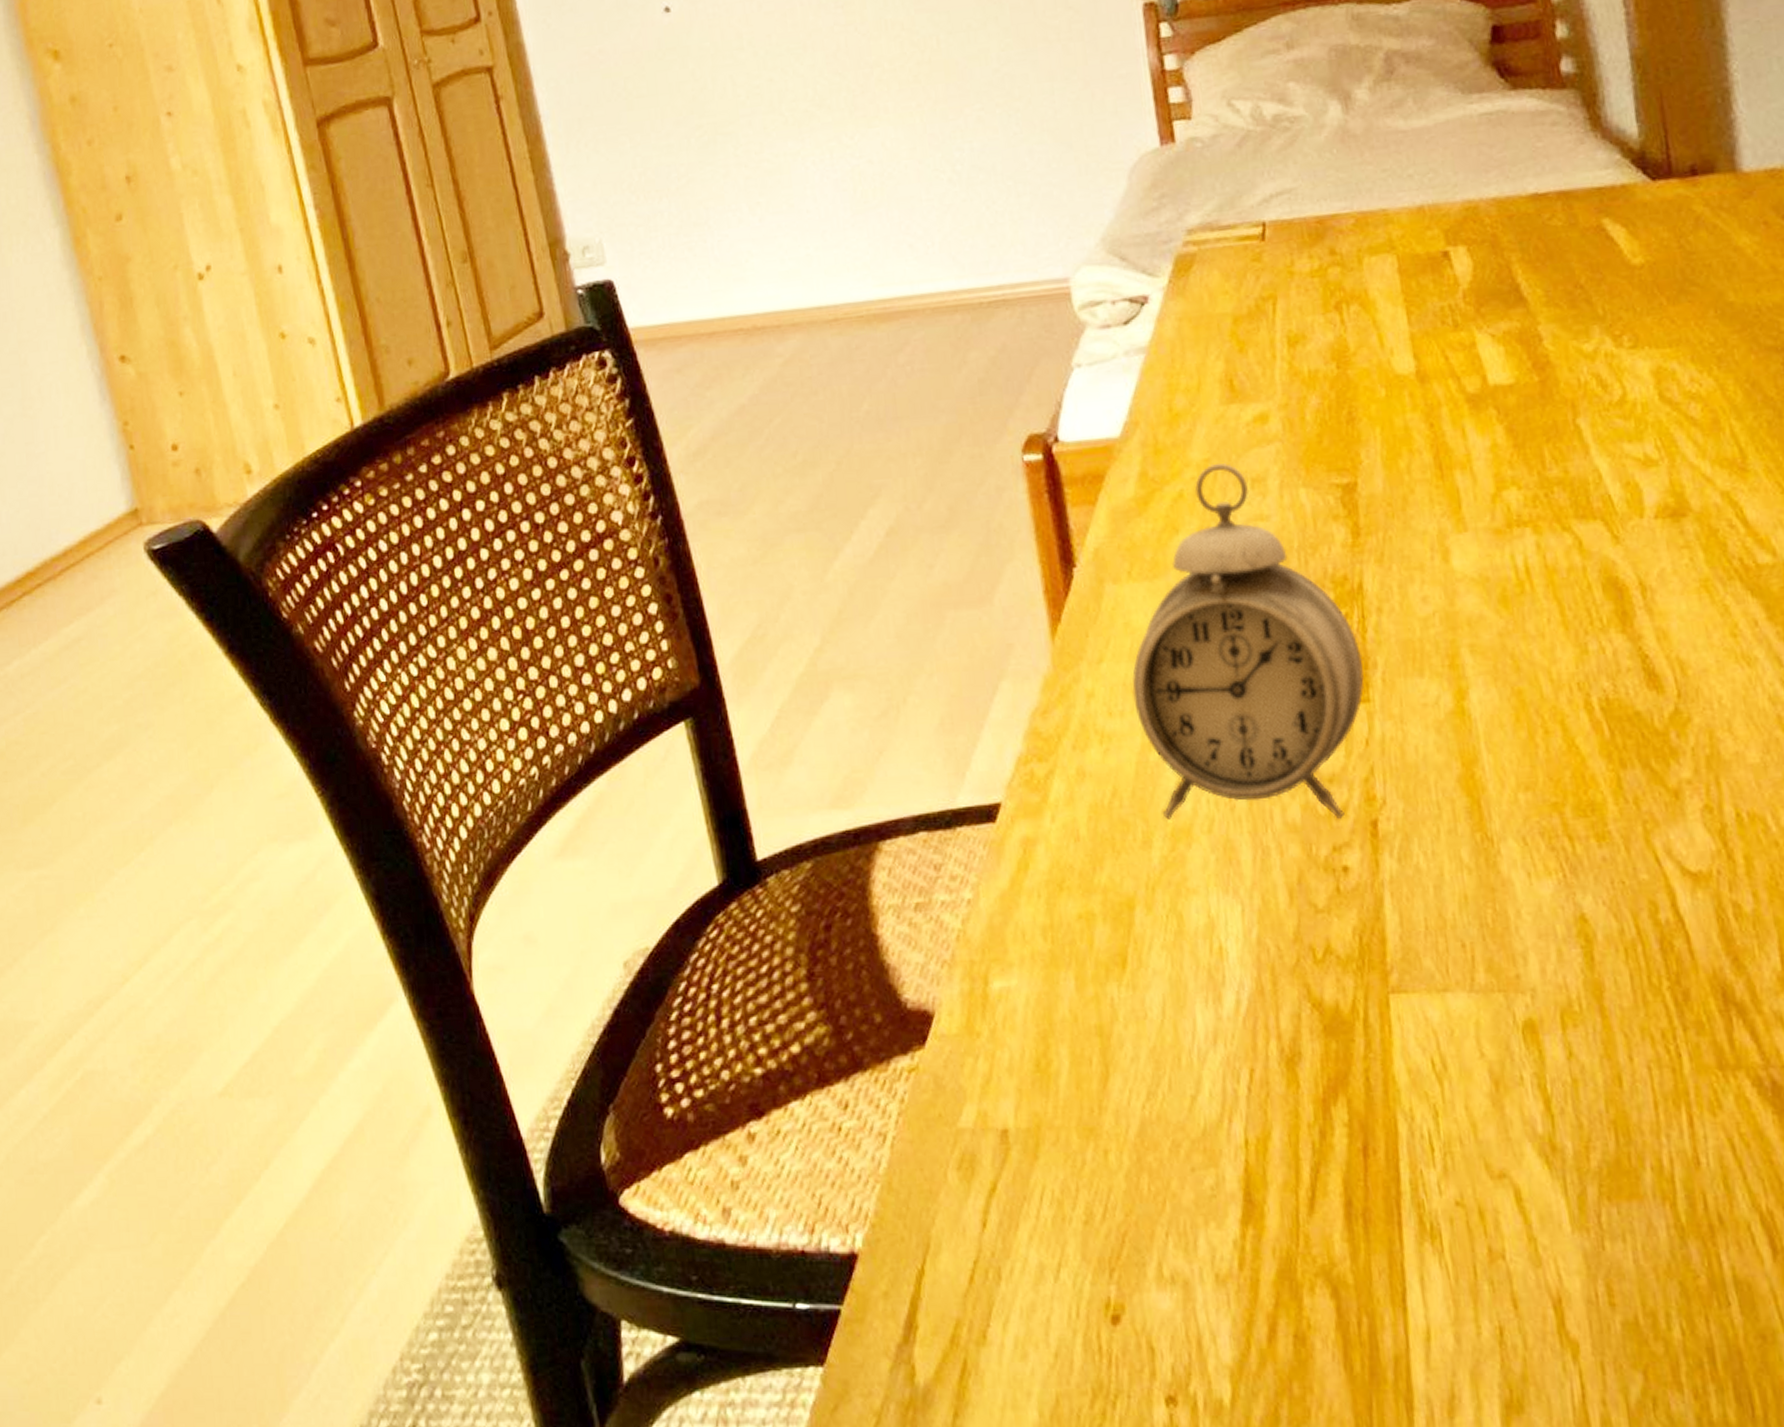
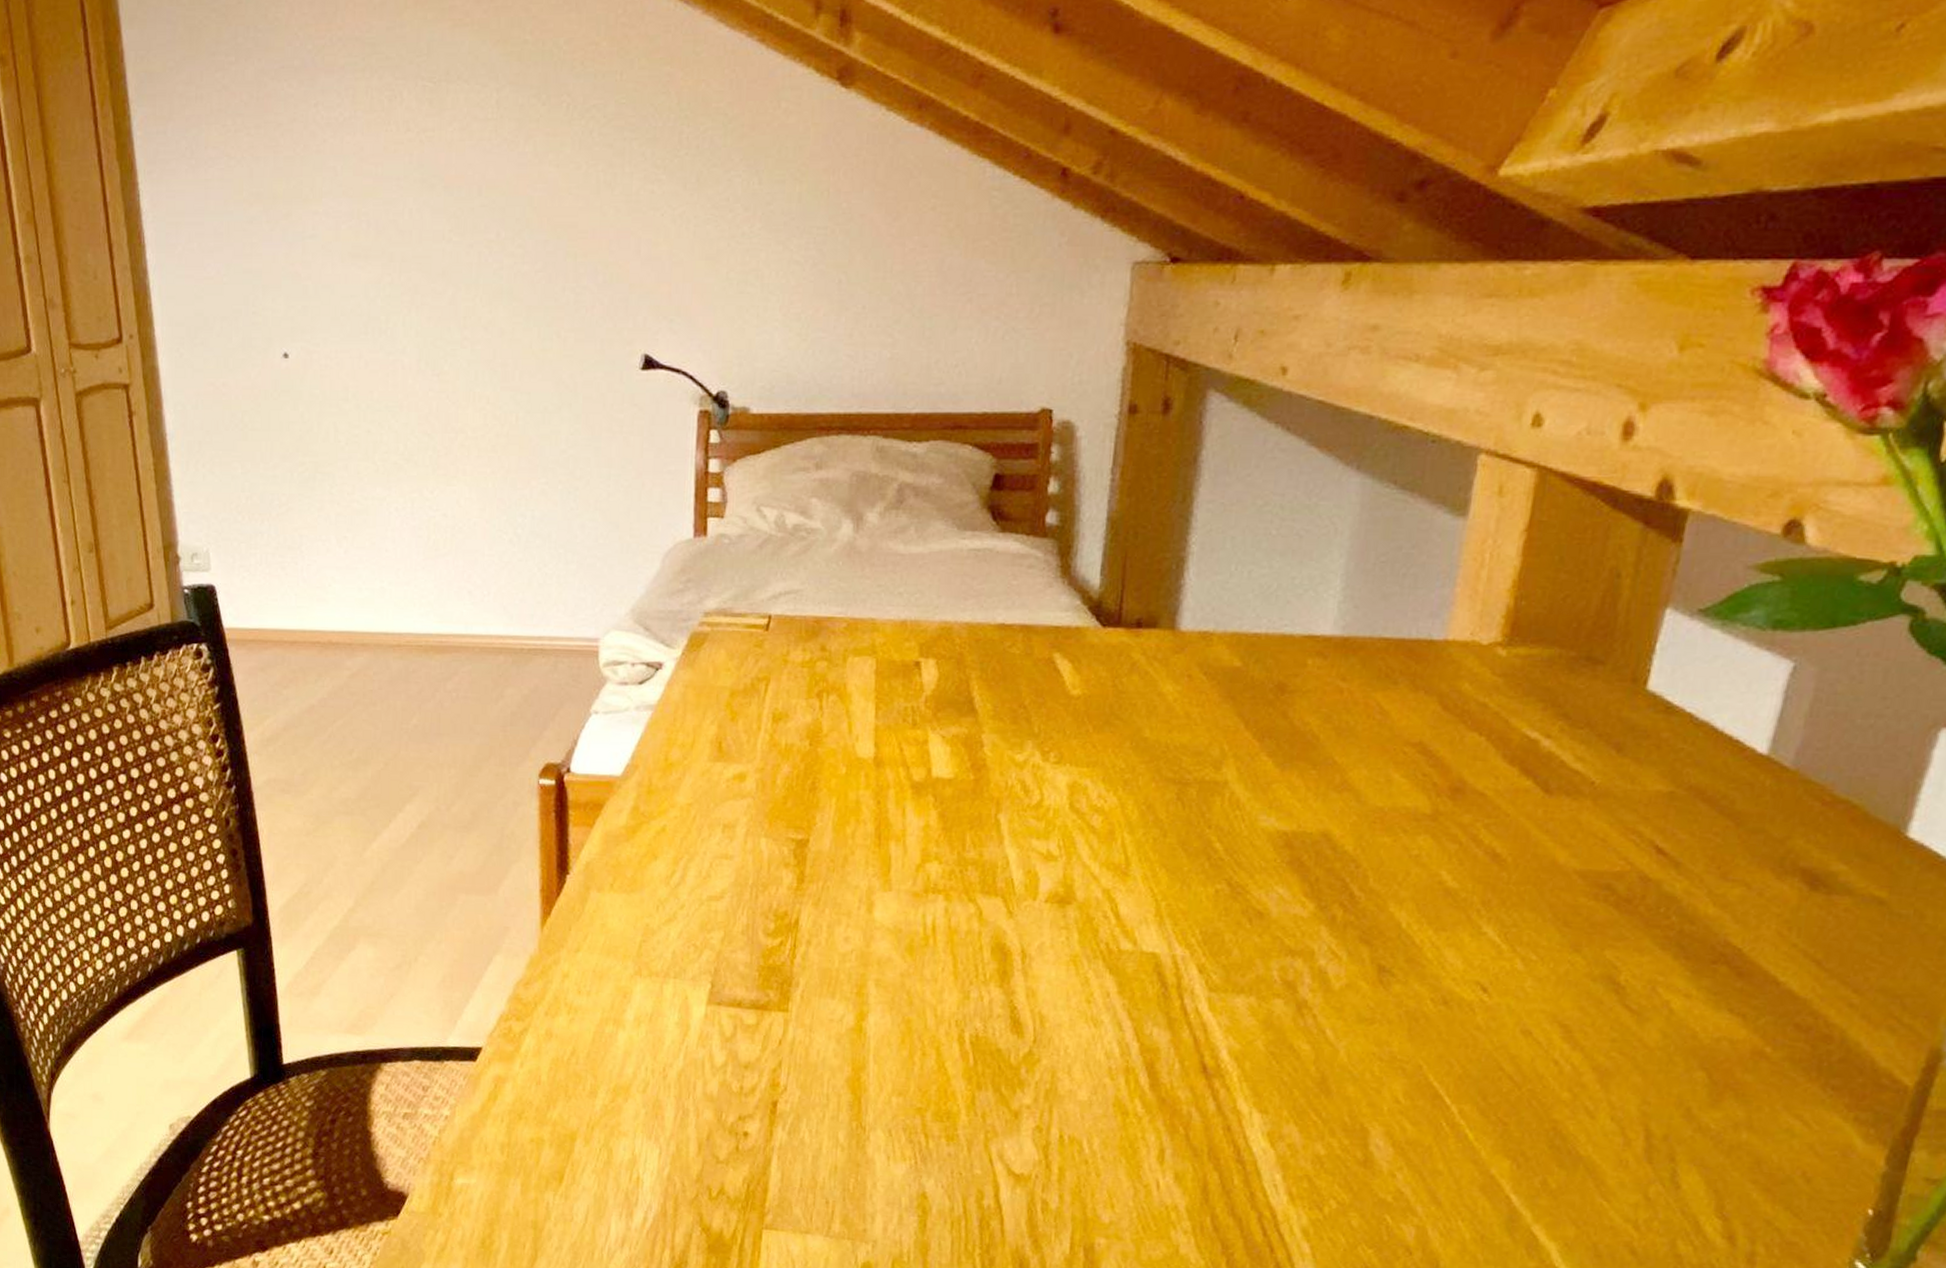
alarm clock: present [1132,463,1364,820] -> none [599,809,789,1096]

